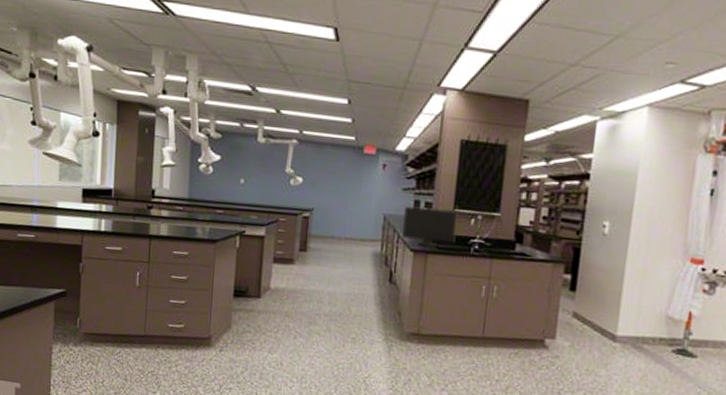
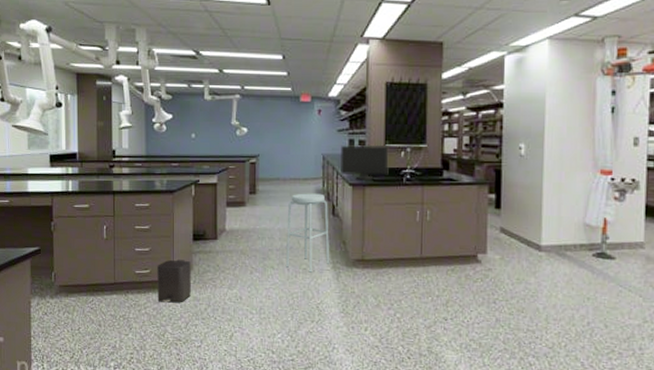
pedal bin: none [190,316,230,364] -> present [157,259,191,303]
stool: none [334,255,386,343] -> present [286,193,330,273]

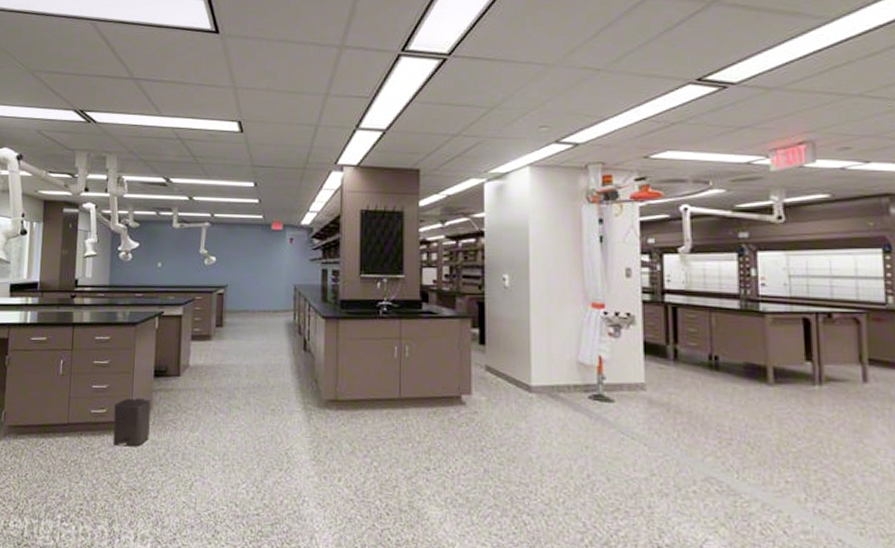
stool: present [286,193,330,273] -> none [253,326,301,414]
computer monitor: present [341,144,389,180] -> none [313,274,364,313]

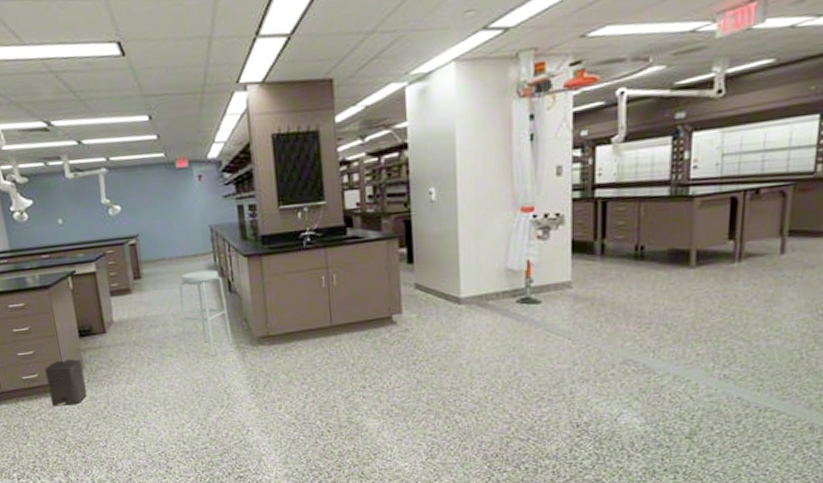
stool: none [253,326,301,414] -> present [179,269,233,356]

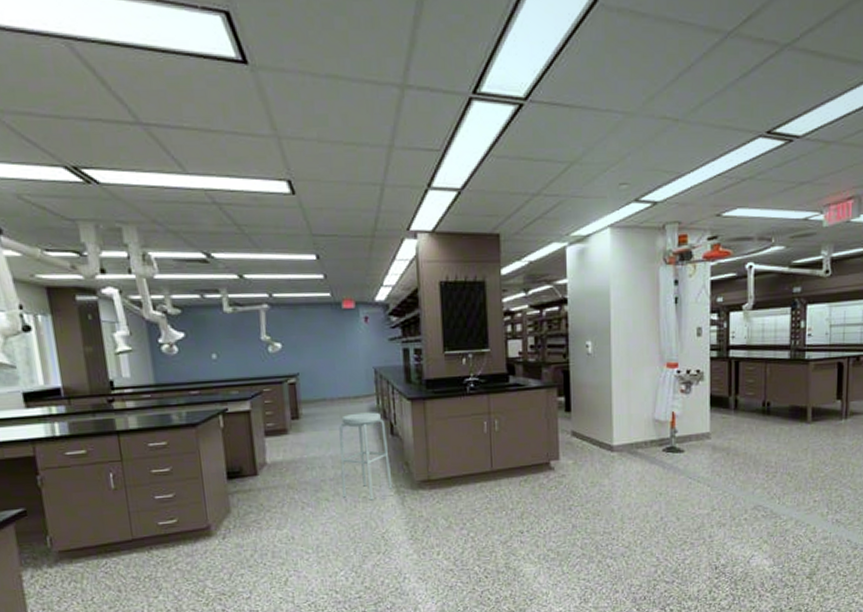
pedal bin: present [45,359,87,406] -> none [186,503,232,555]

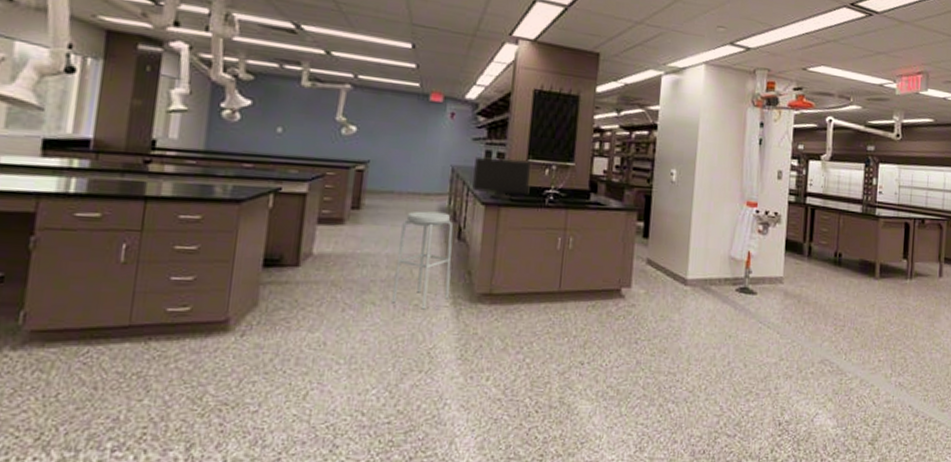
computer monitor: none [394,352,450,393] -> present [472,156,532,200]

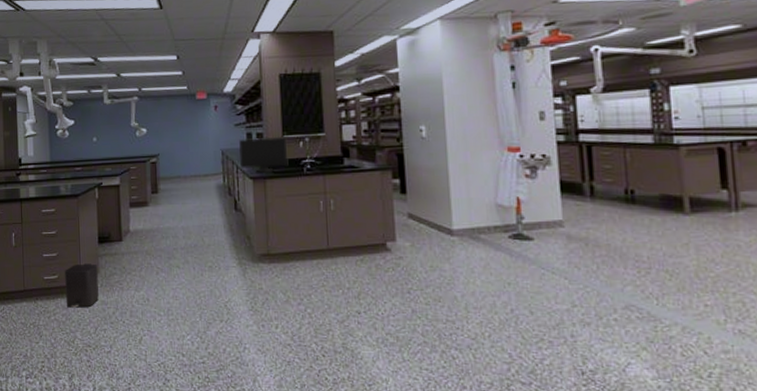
pedal bin: none [197,293,256,353] -> present [65,263,99,308]
stool: present [392,211,454,310] -> none [190,189,236,270]

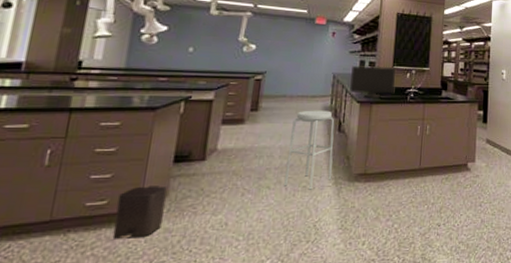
stool: none [190,189,236,270] -> present [284,110,335,190]

